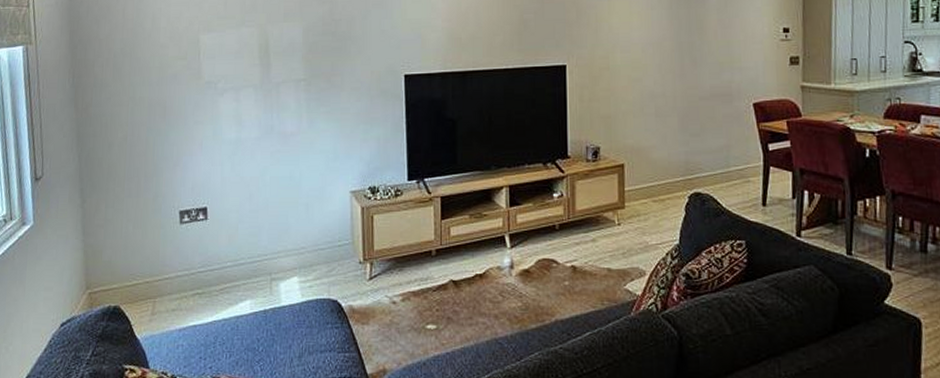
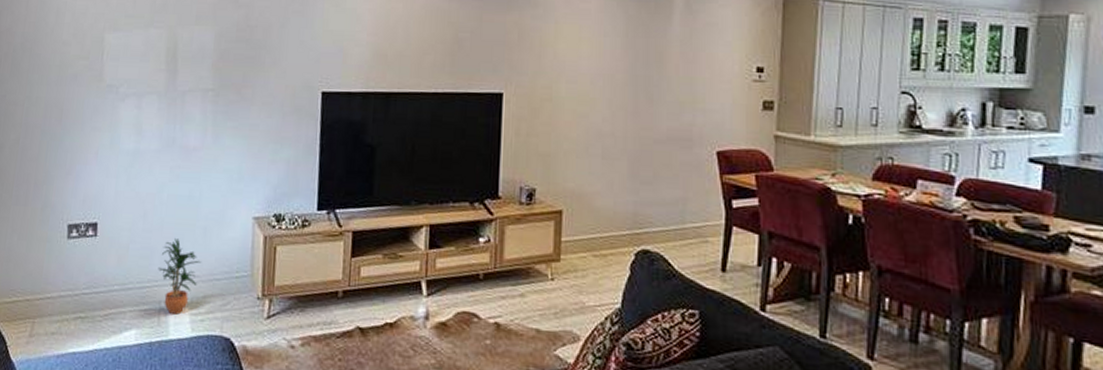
potted plant: none [266,216,305,283] -> present [158,238,201,315]

